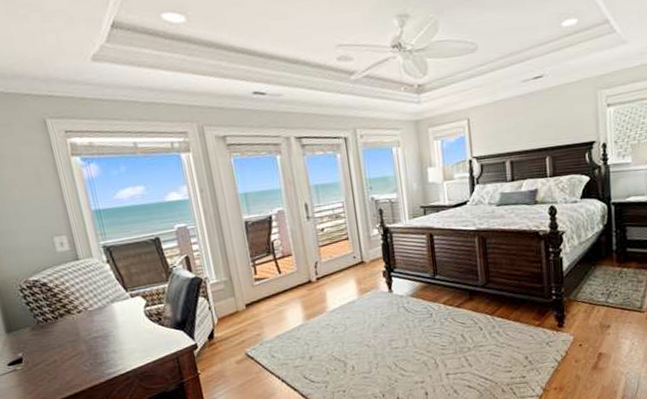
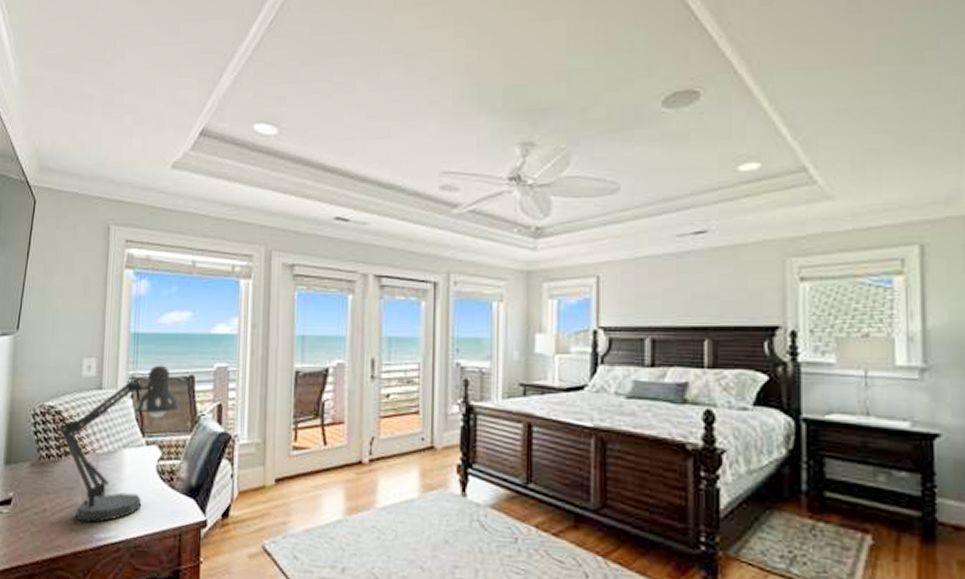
desk lamp: none [48,232,153,364] -> present [59,365,180,523]

